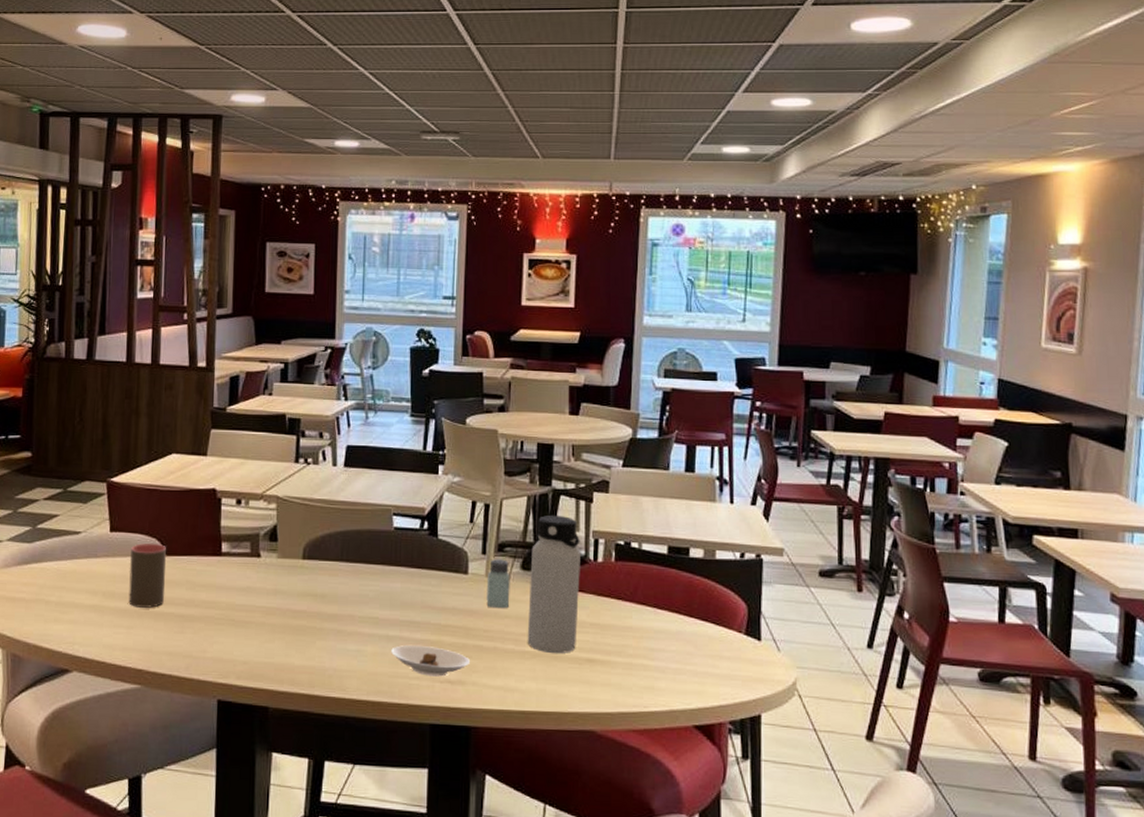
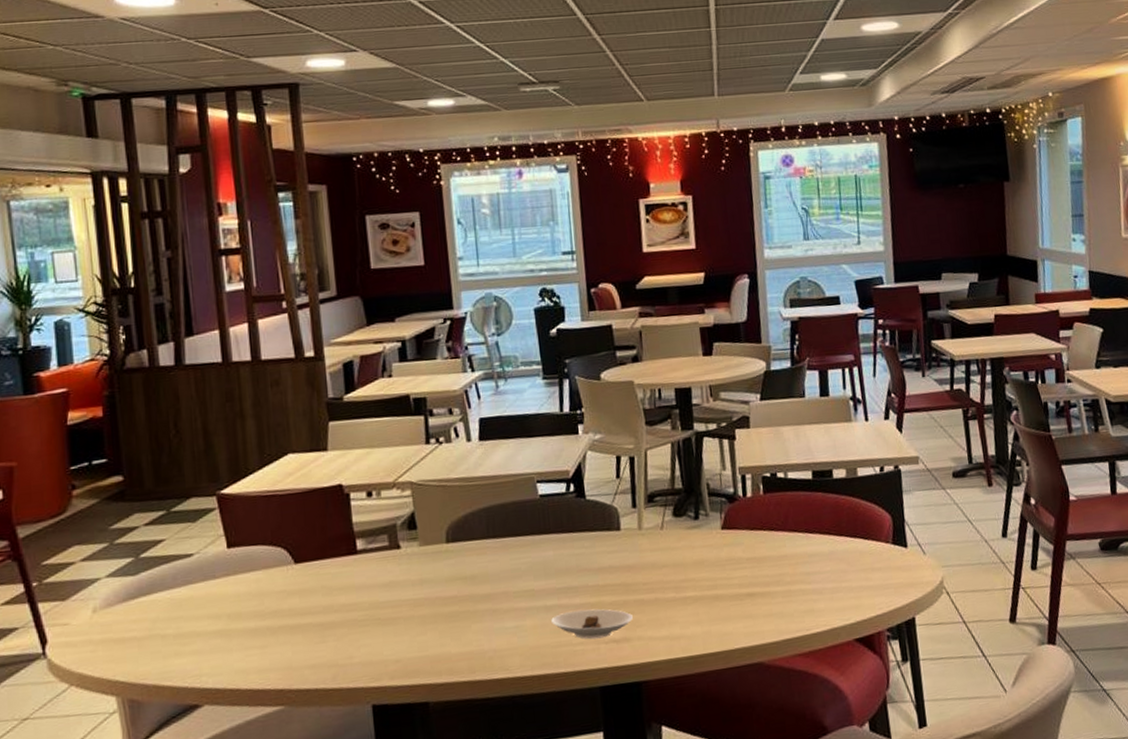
cup: present [128,543,166,608] -> none [253,552,300,625]
saltshaker: present [486,559,510,609] -> none [640,509,666,560]
water bottle: present [527,514,580,654] -> none [681,457,736,595]

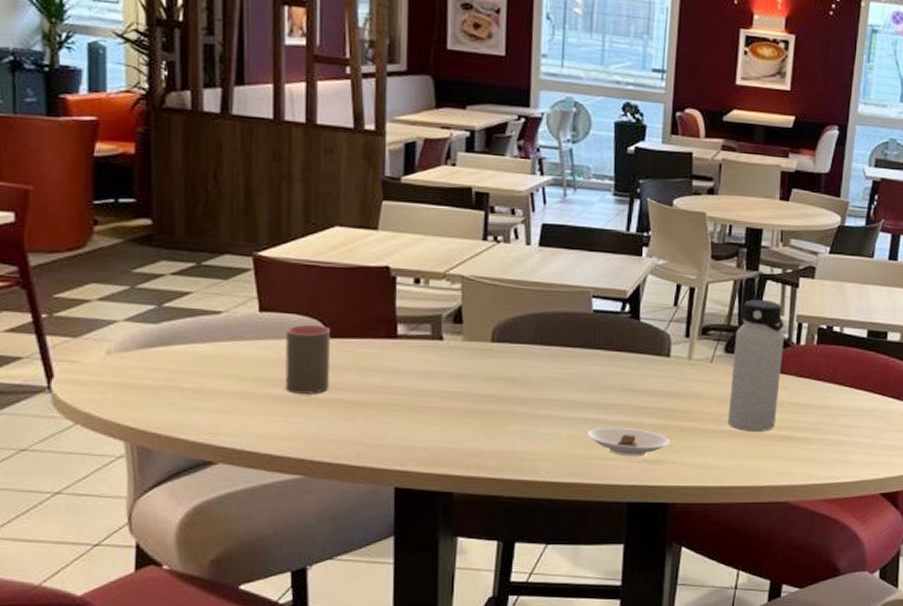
cup: none [253,552,300,625] -> present [285,324,331,394]
water bottle: none [681,457,736,595] -> present [727,299,784,433]

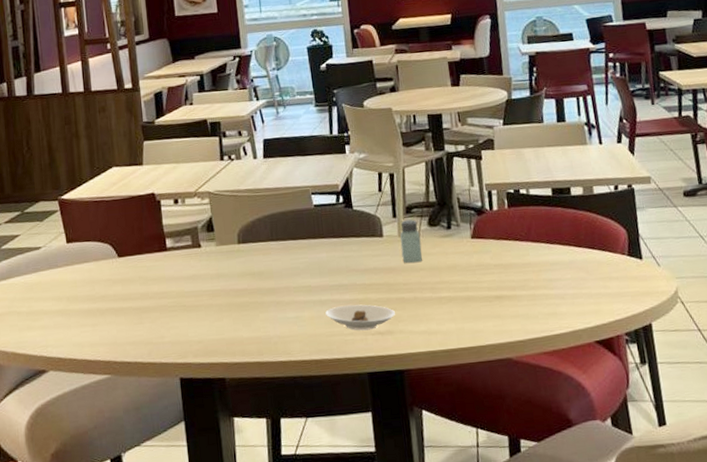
cup: present [285,324,331,394] -> none [86,248,122,307]
saltshaker: none [688,342,713,391] -> present [400,219,423,264]
water bottle: present [727,299,784,433] -> none [435,174,485,296]

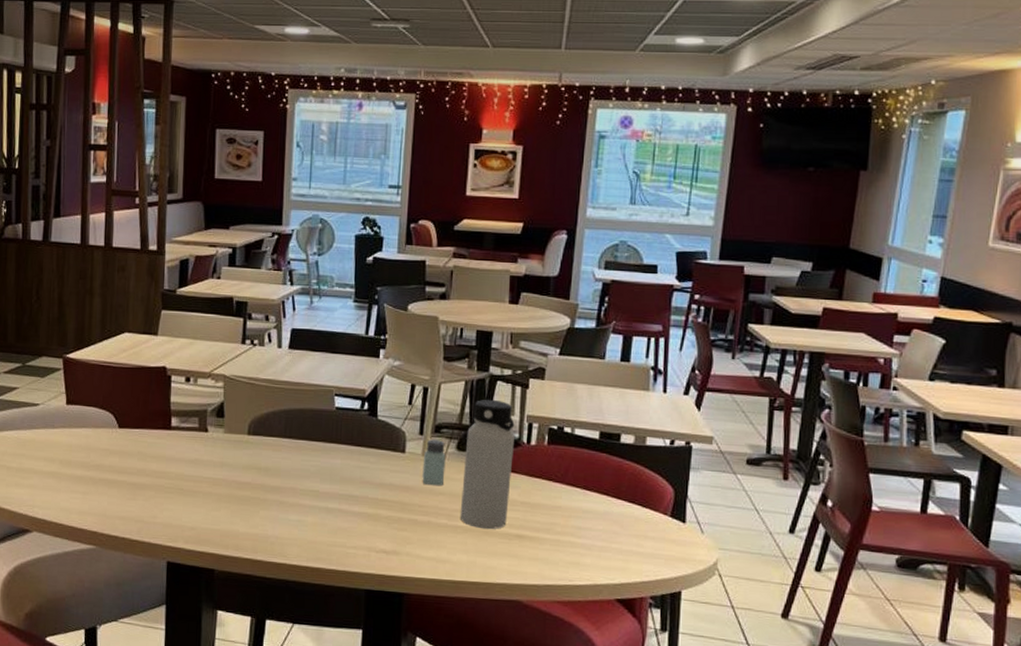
saucer: present [325,304,395,331] -> none [330,517,405,547]
water bottle: none [435,174,485,296] -> present [459,399,515,530]

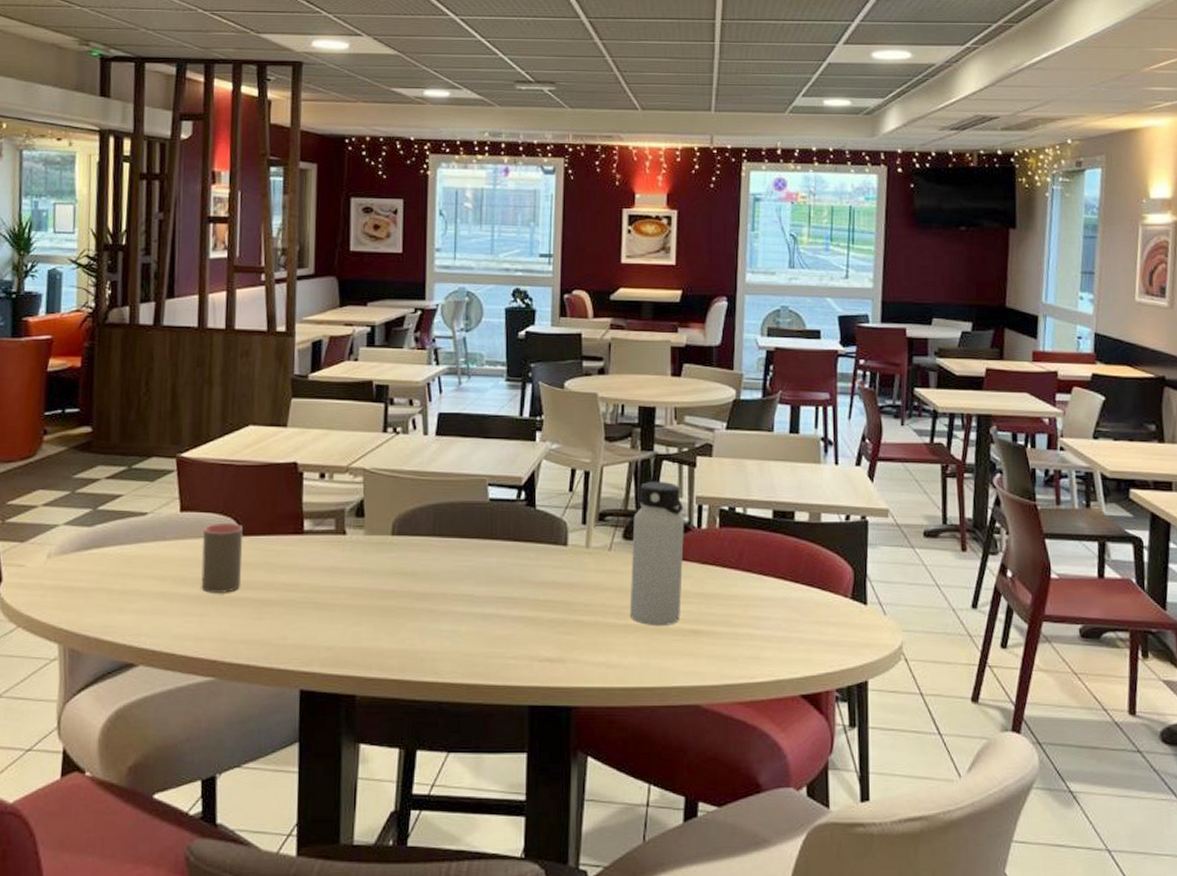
cup: none [84,415,119,476] -> present [201,522,243,593]
saltshaker: present [422,439,446,486] -> none [587,529,612,581]

